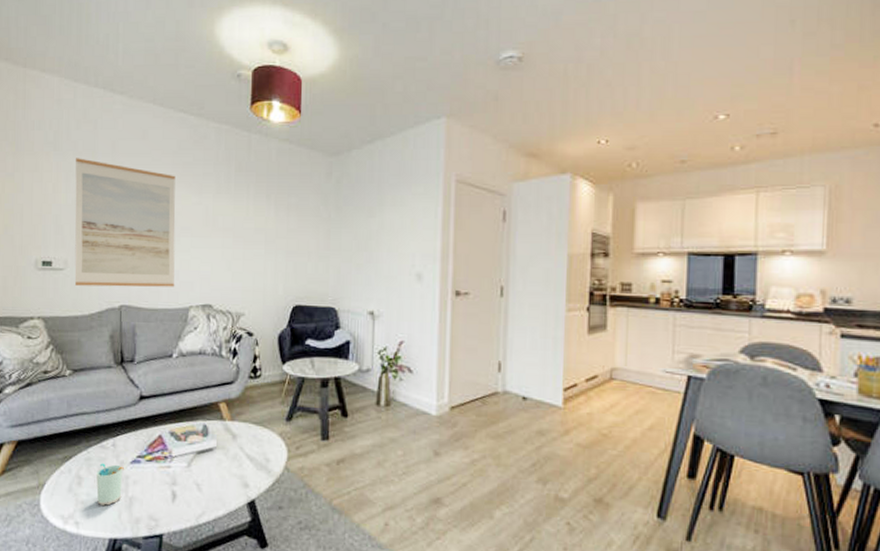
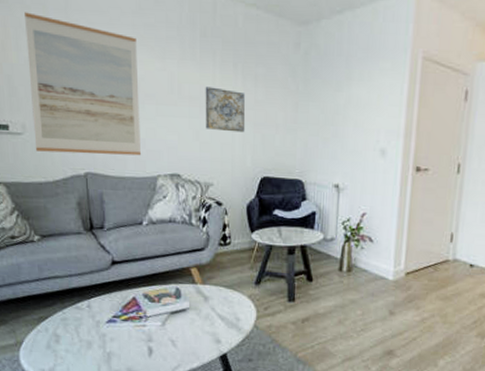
cup: present [96,463,124,506] -> none [74,323,100,360]
wall art: none [238,218,278,261] -> present [205,86,246,133]

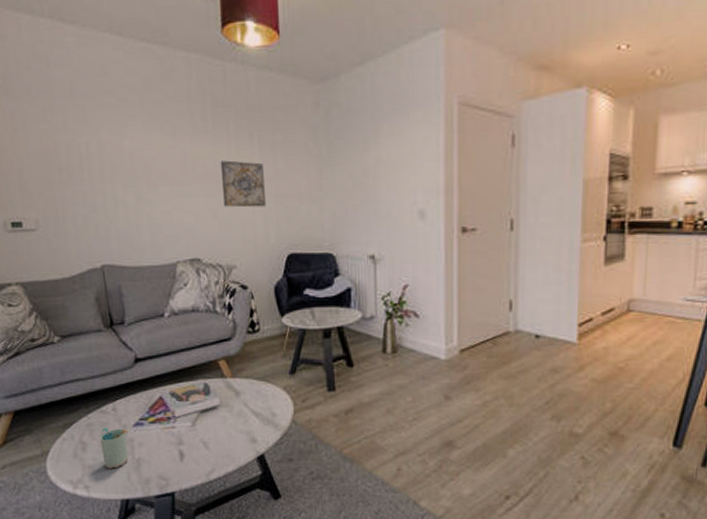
wall art: present [25,12,142,156] -> none [31,103,159,247]
cup: none [74,323,100,360] -> present [100,428,128,469]

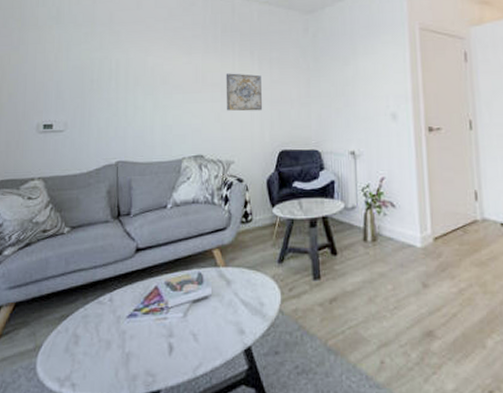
cup: present [100,428,128,469] -> none [93,319,121,364]

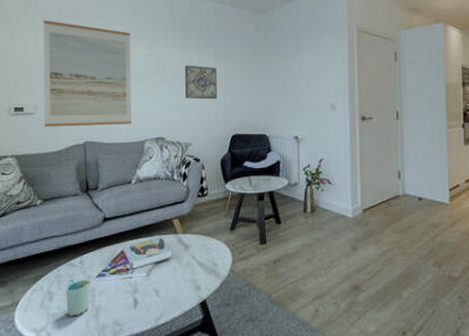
wall art: none [74,29,169,145] -> present [43,20,132,127]
cup: none [93,319,121,364] -> present [66,279,91,316]

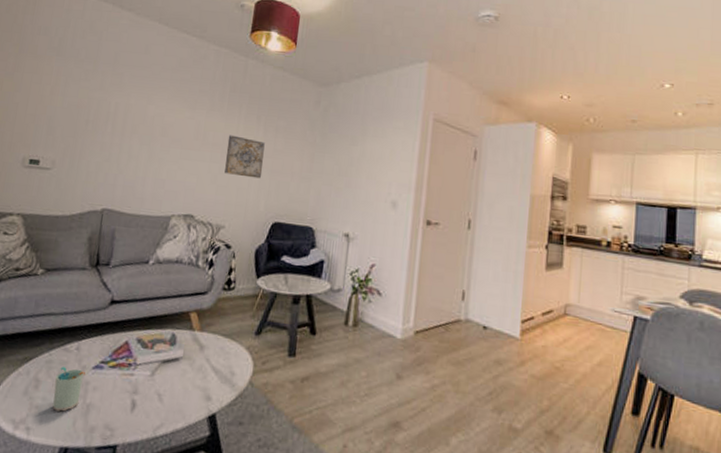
wall art: present [43,20,132,127] -> none [60,65,172,195]

